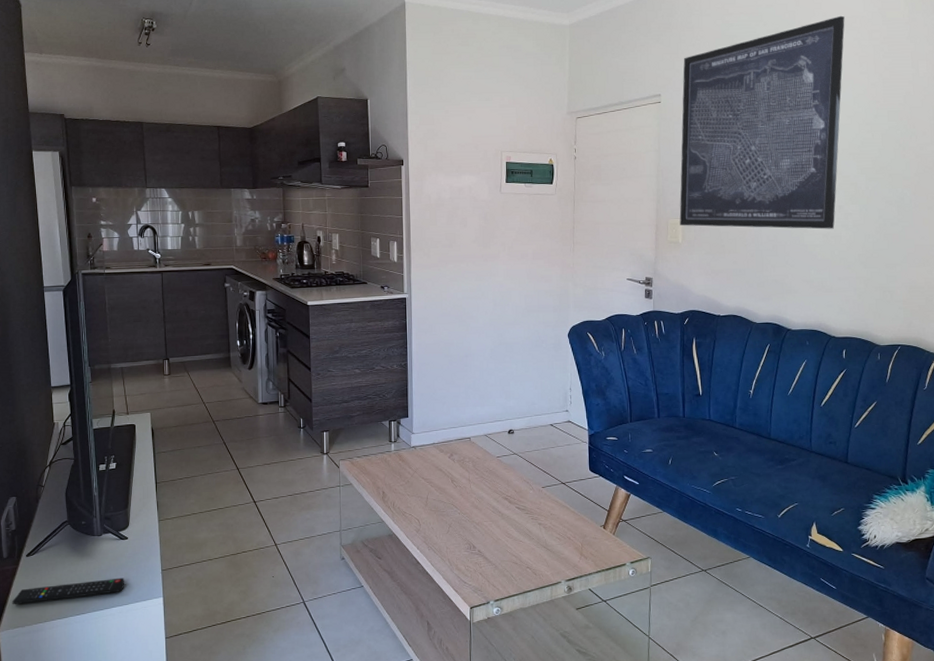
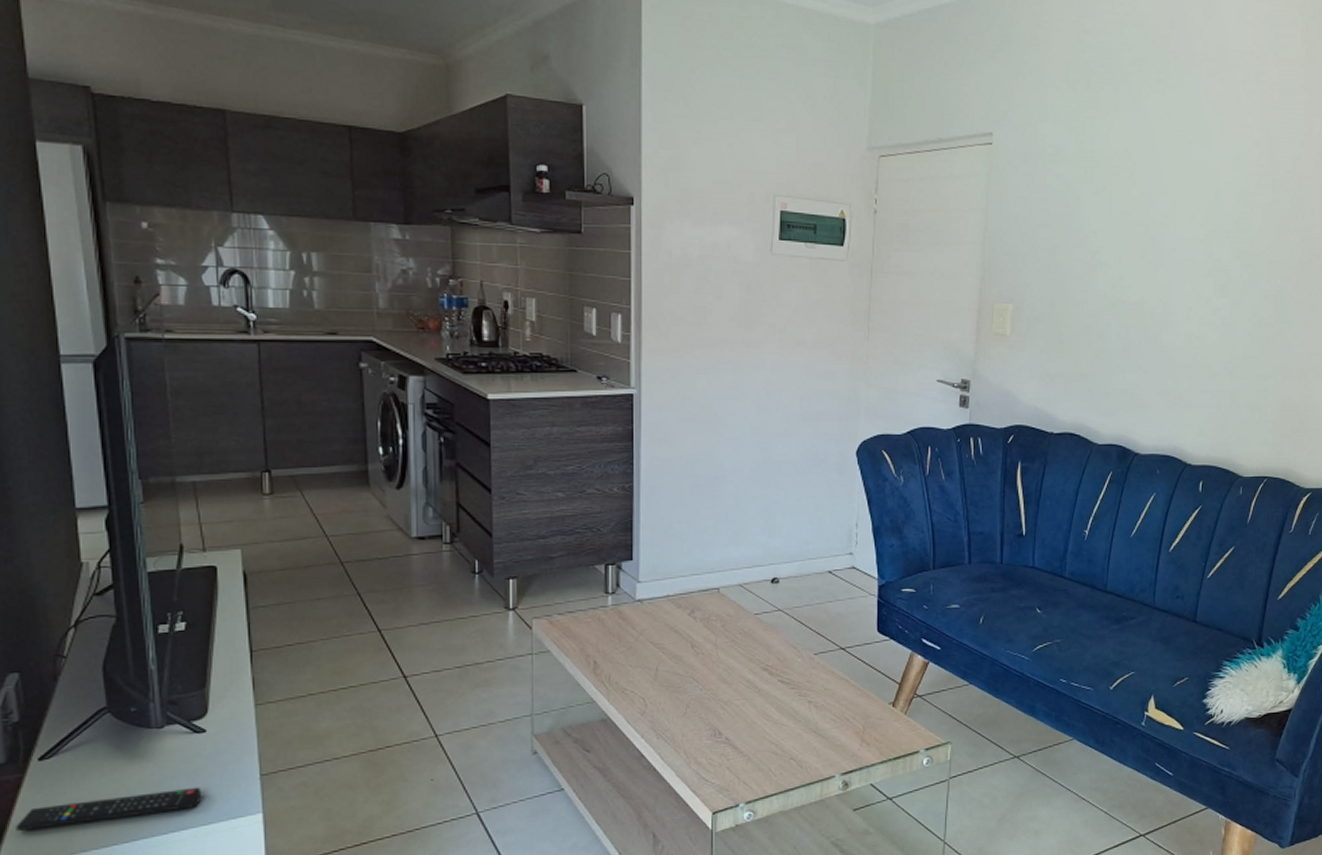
wall art: present [679,15,845,229] -> none [1009,47,1229,327]

